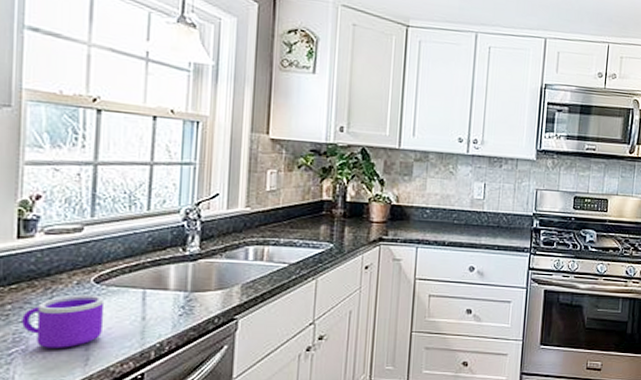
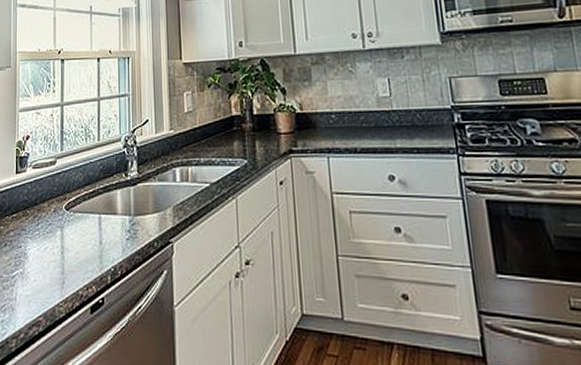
mug: present [22,294,105,348] -> none [20,221,73,272]

